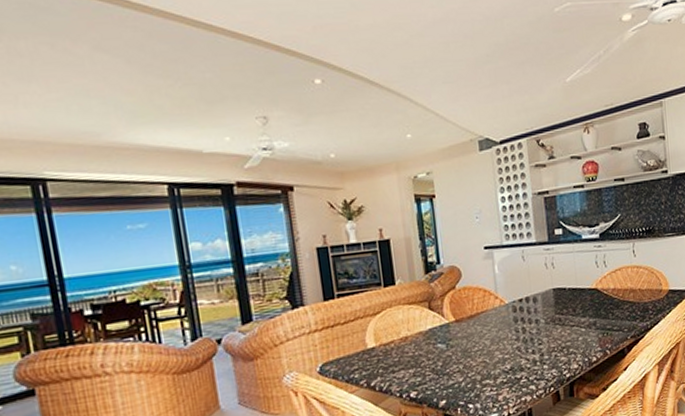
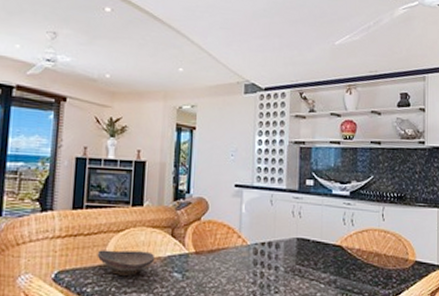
decorative bowl: none [357,328,417,357] -> present [97,250,155,275]

